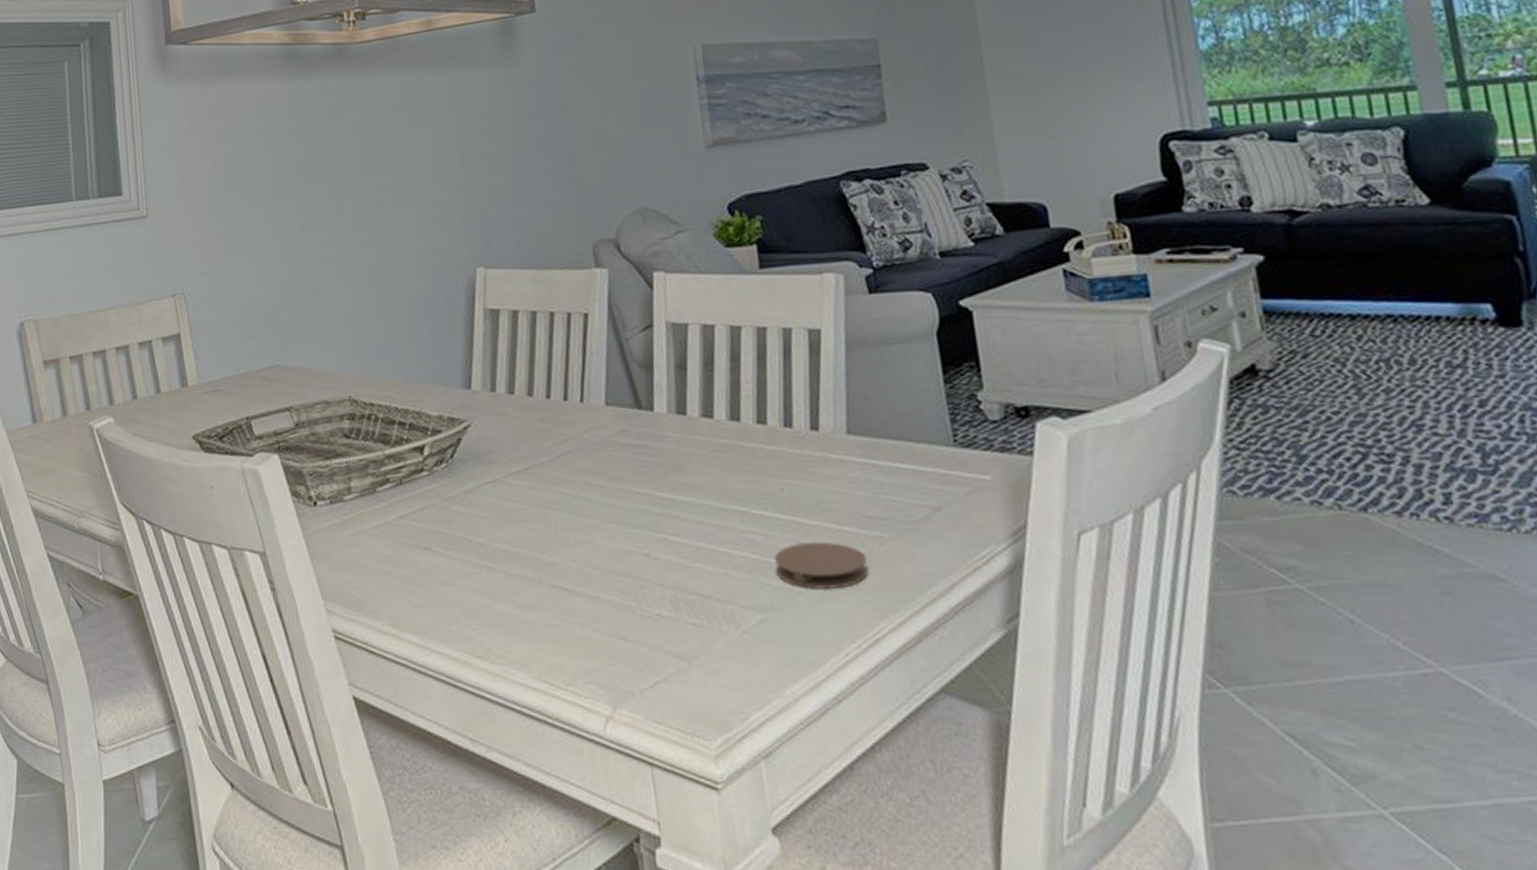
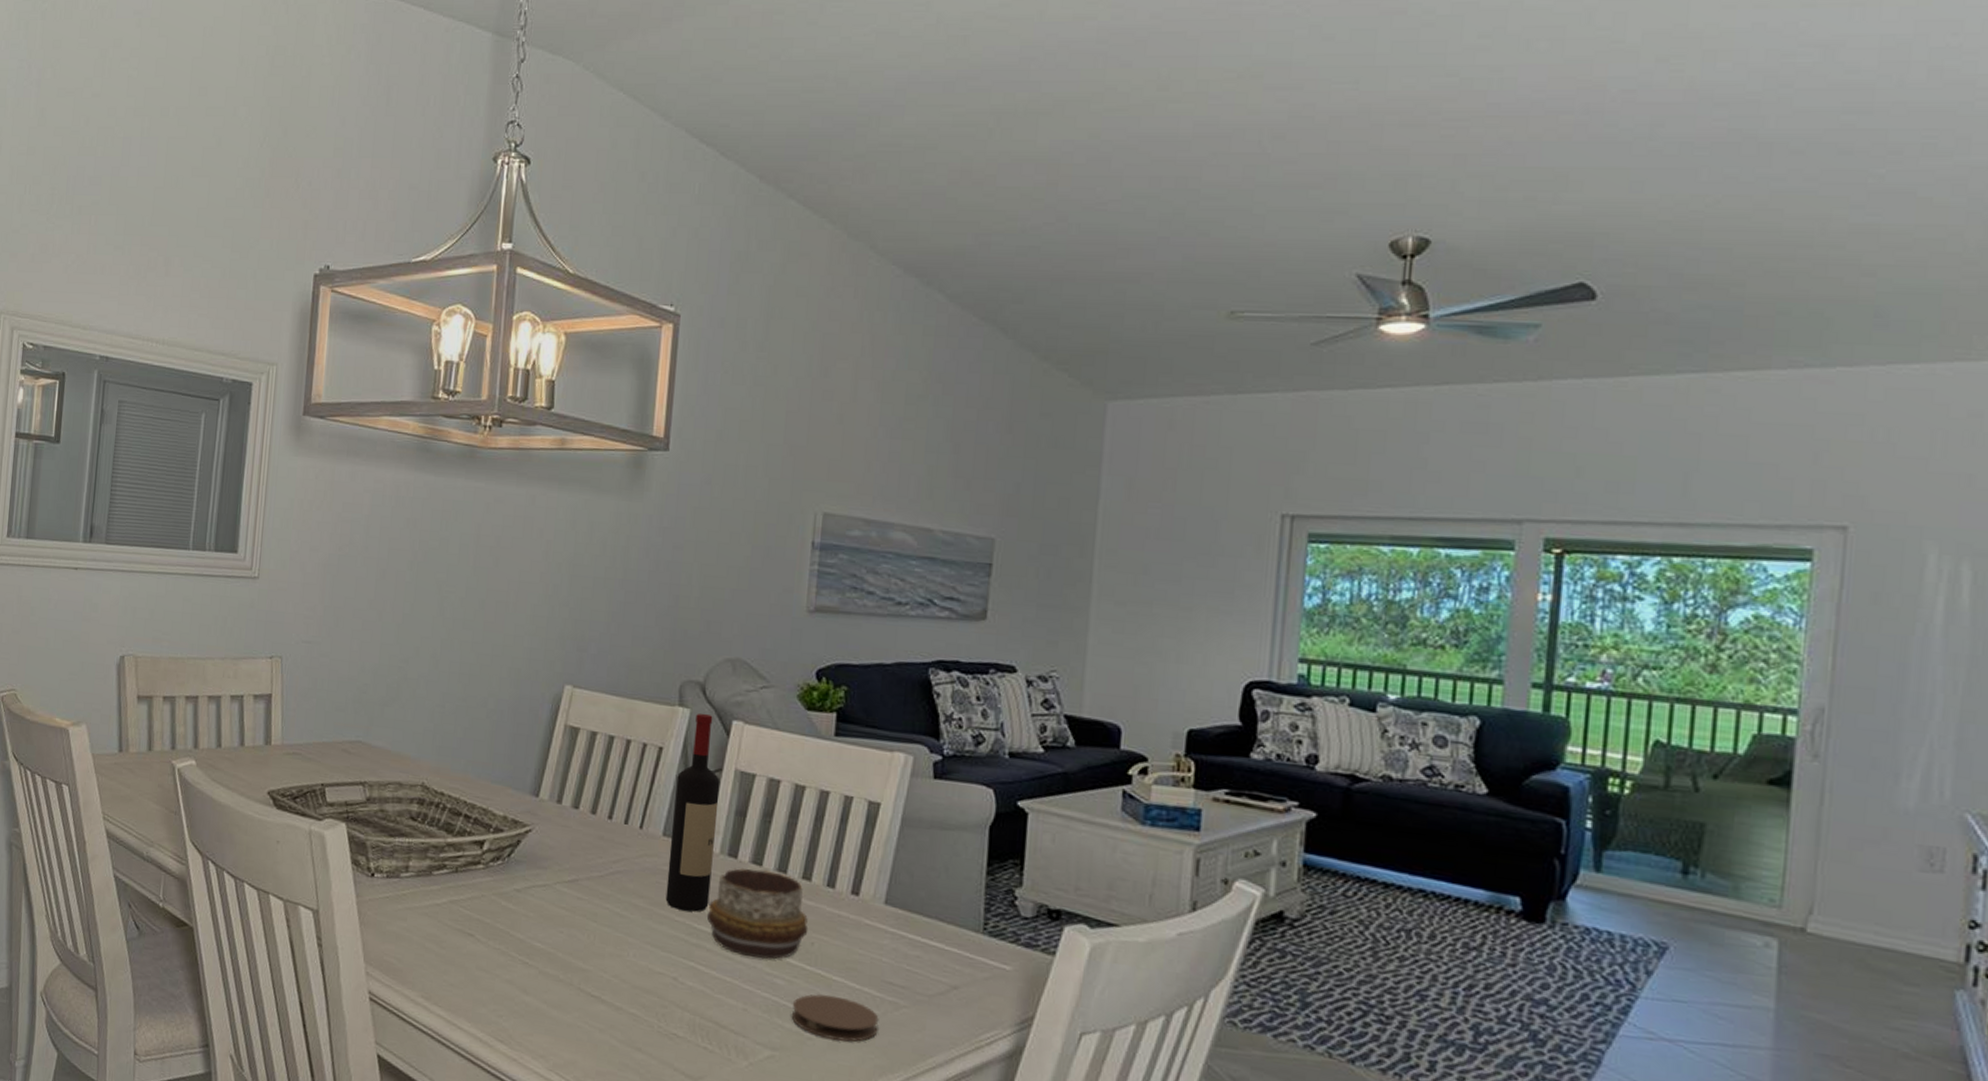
wine bottle: none [608,271,667,480] -> present [665,714,721,912]
decorative bowl: none [667,422,775,517] -> present [707,868,809,960]

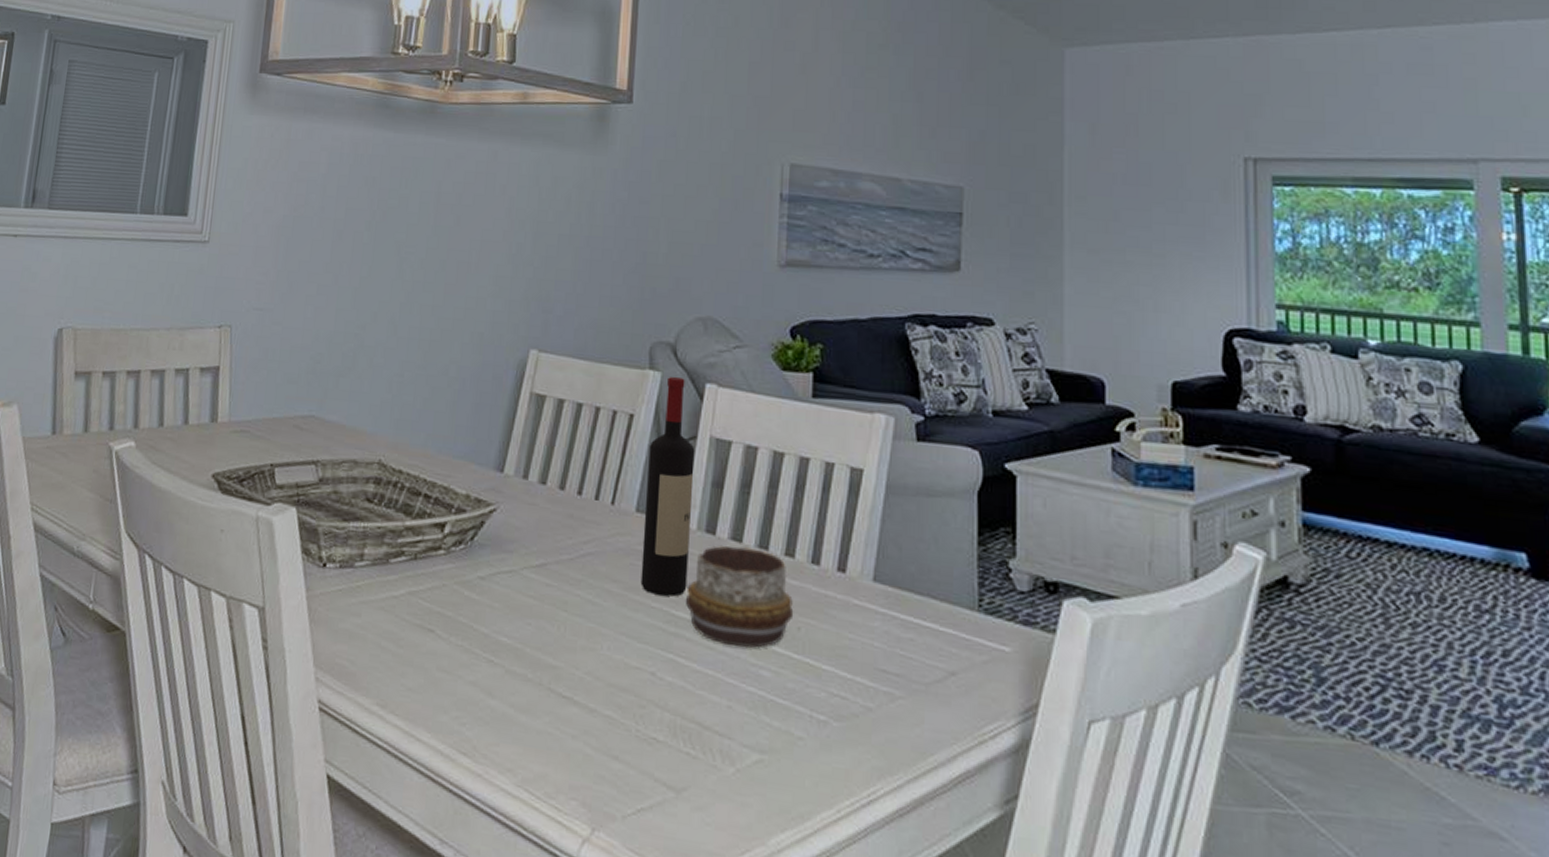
coaster: present [791,994,879,1042] -> none [779,686,874,741]

